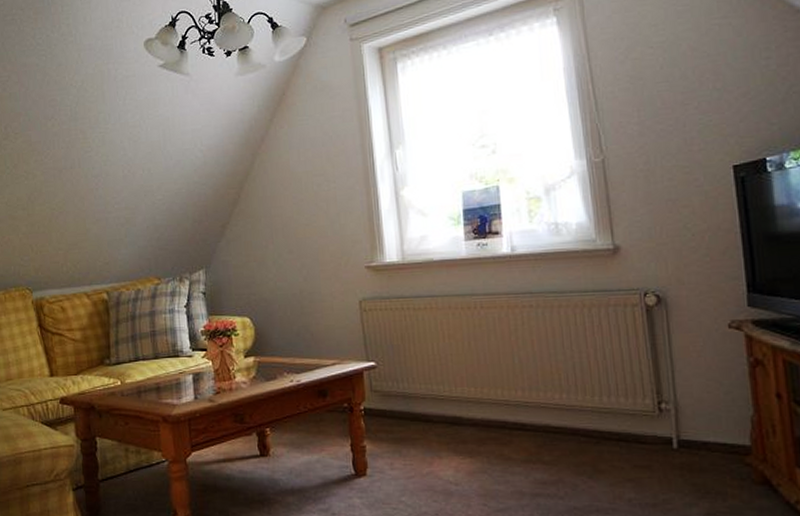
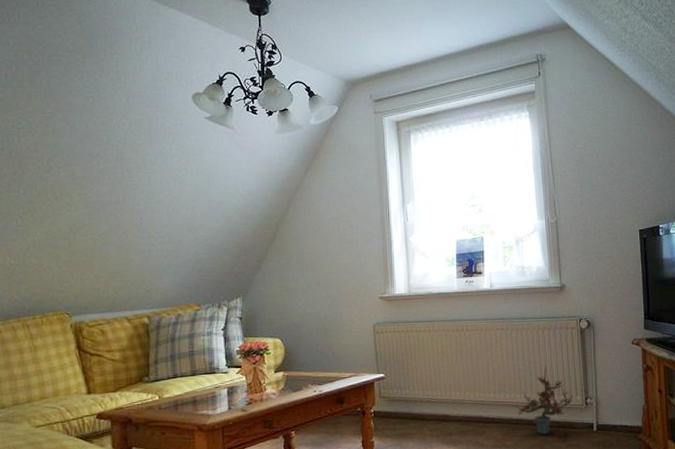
potted plant: none [547,355,640,449] -> present [511,365,574,435]

